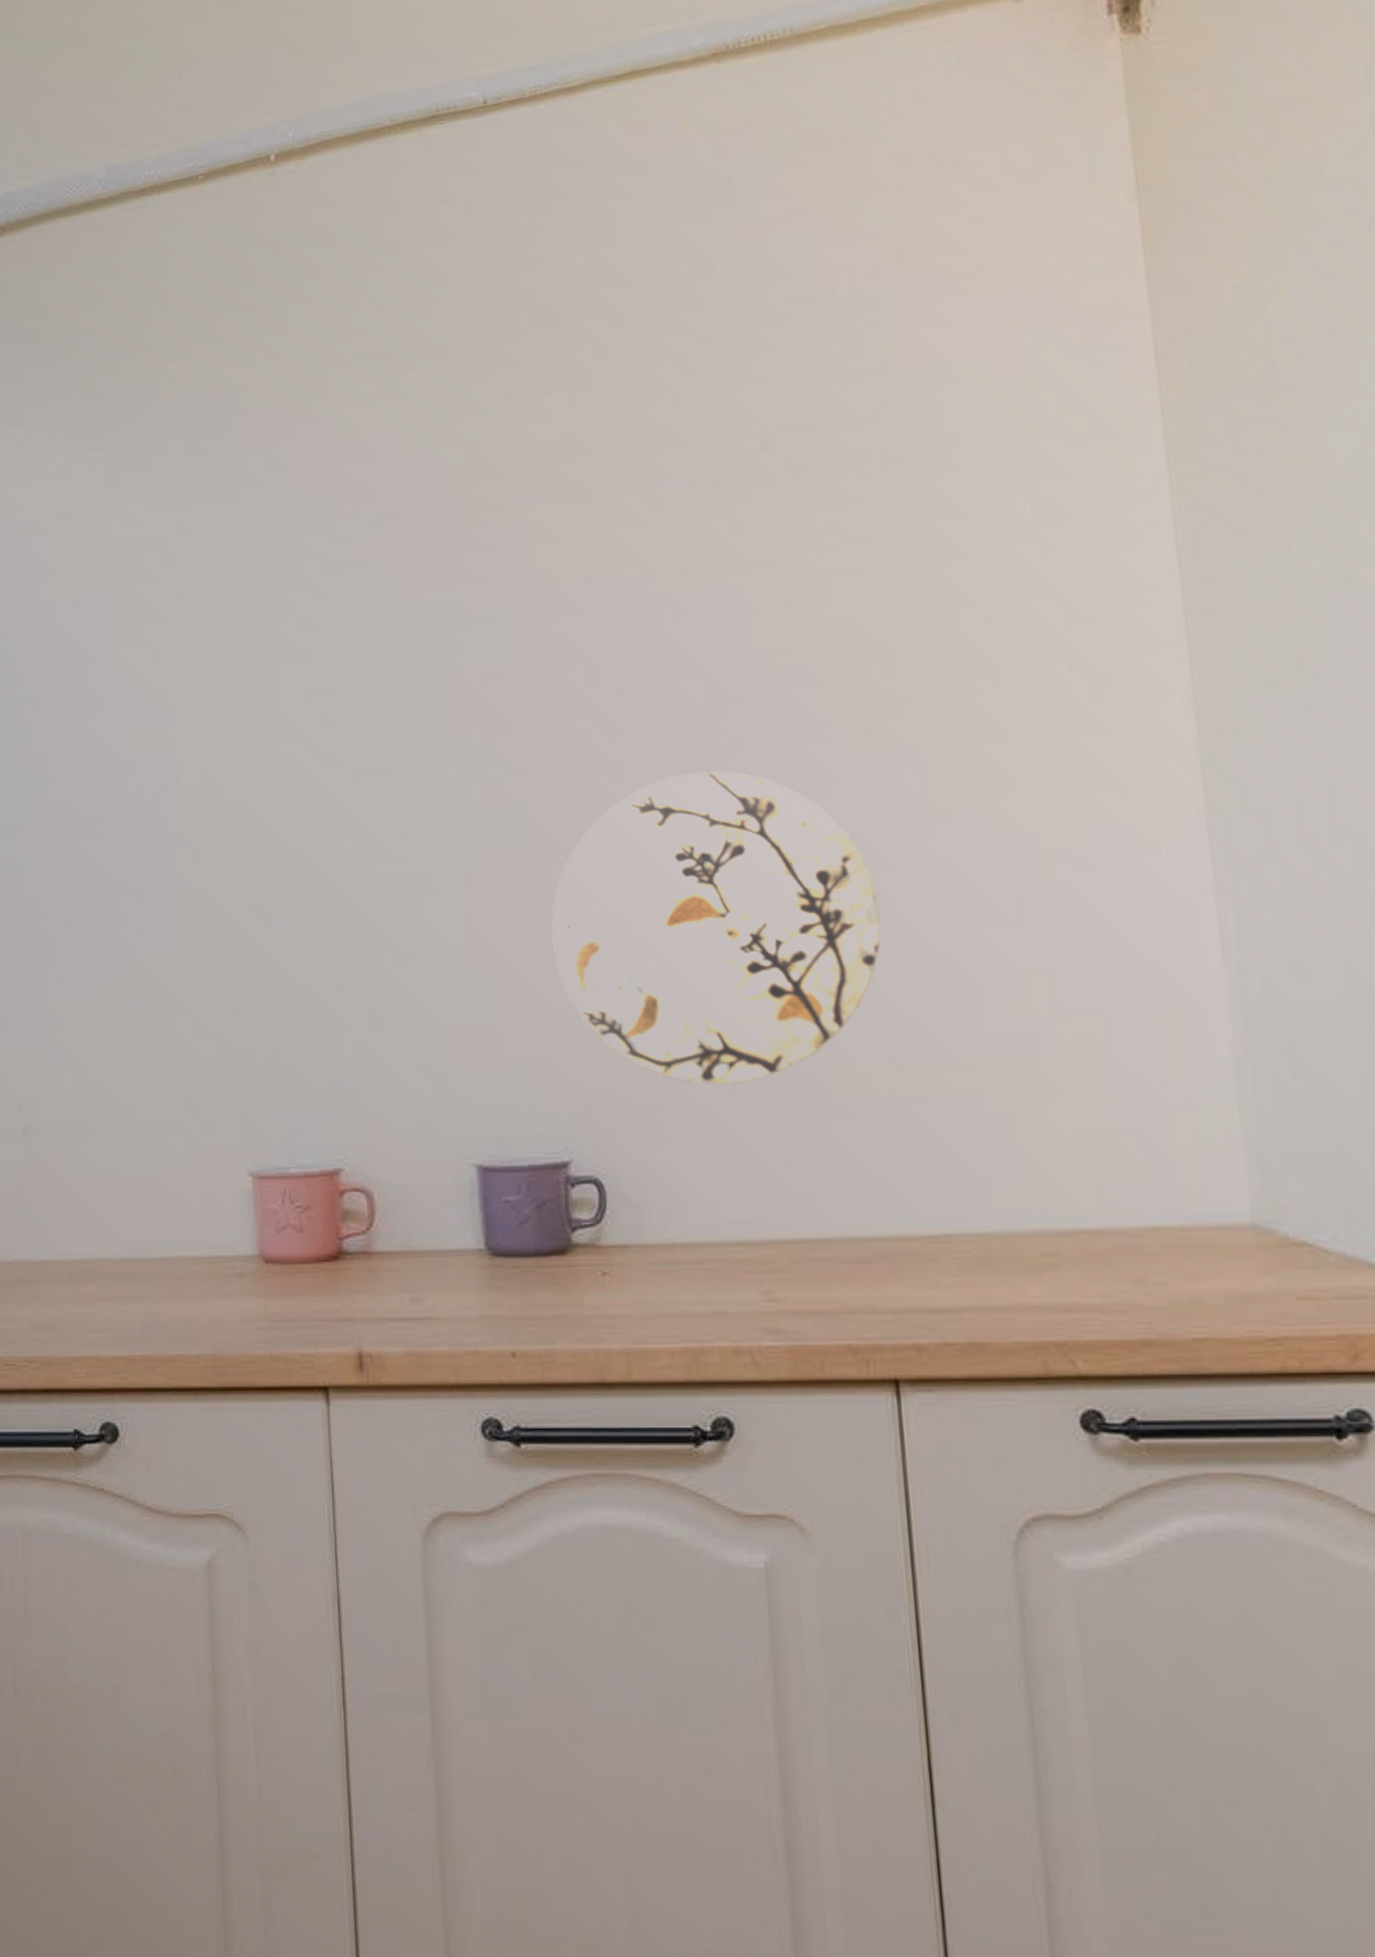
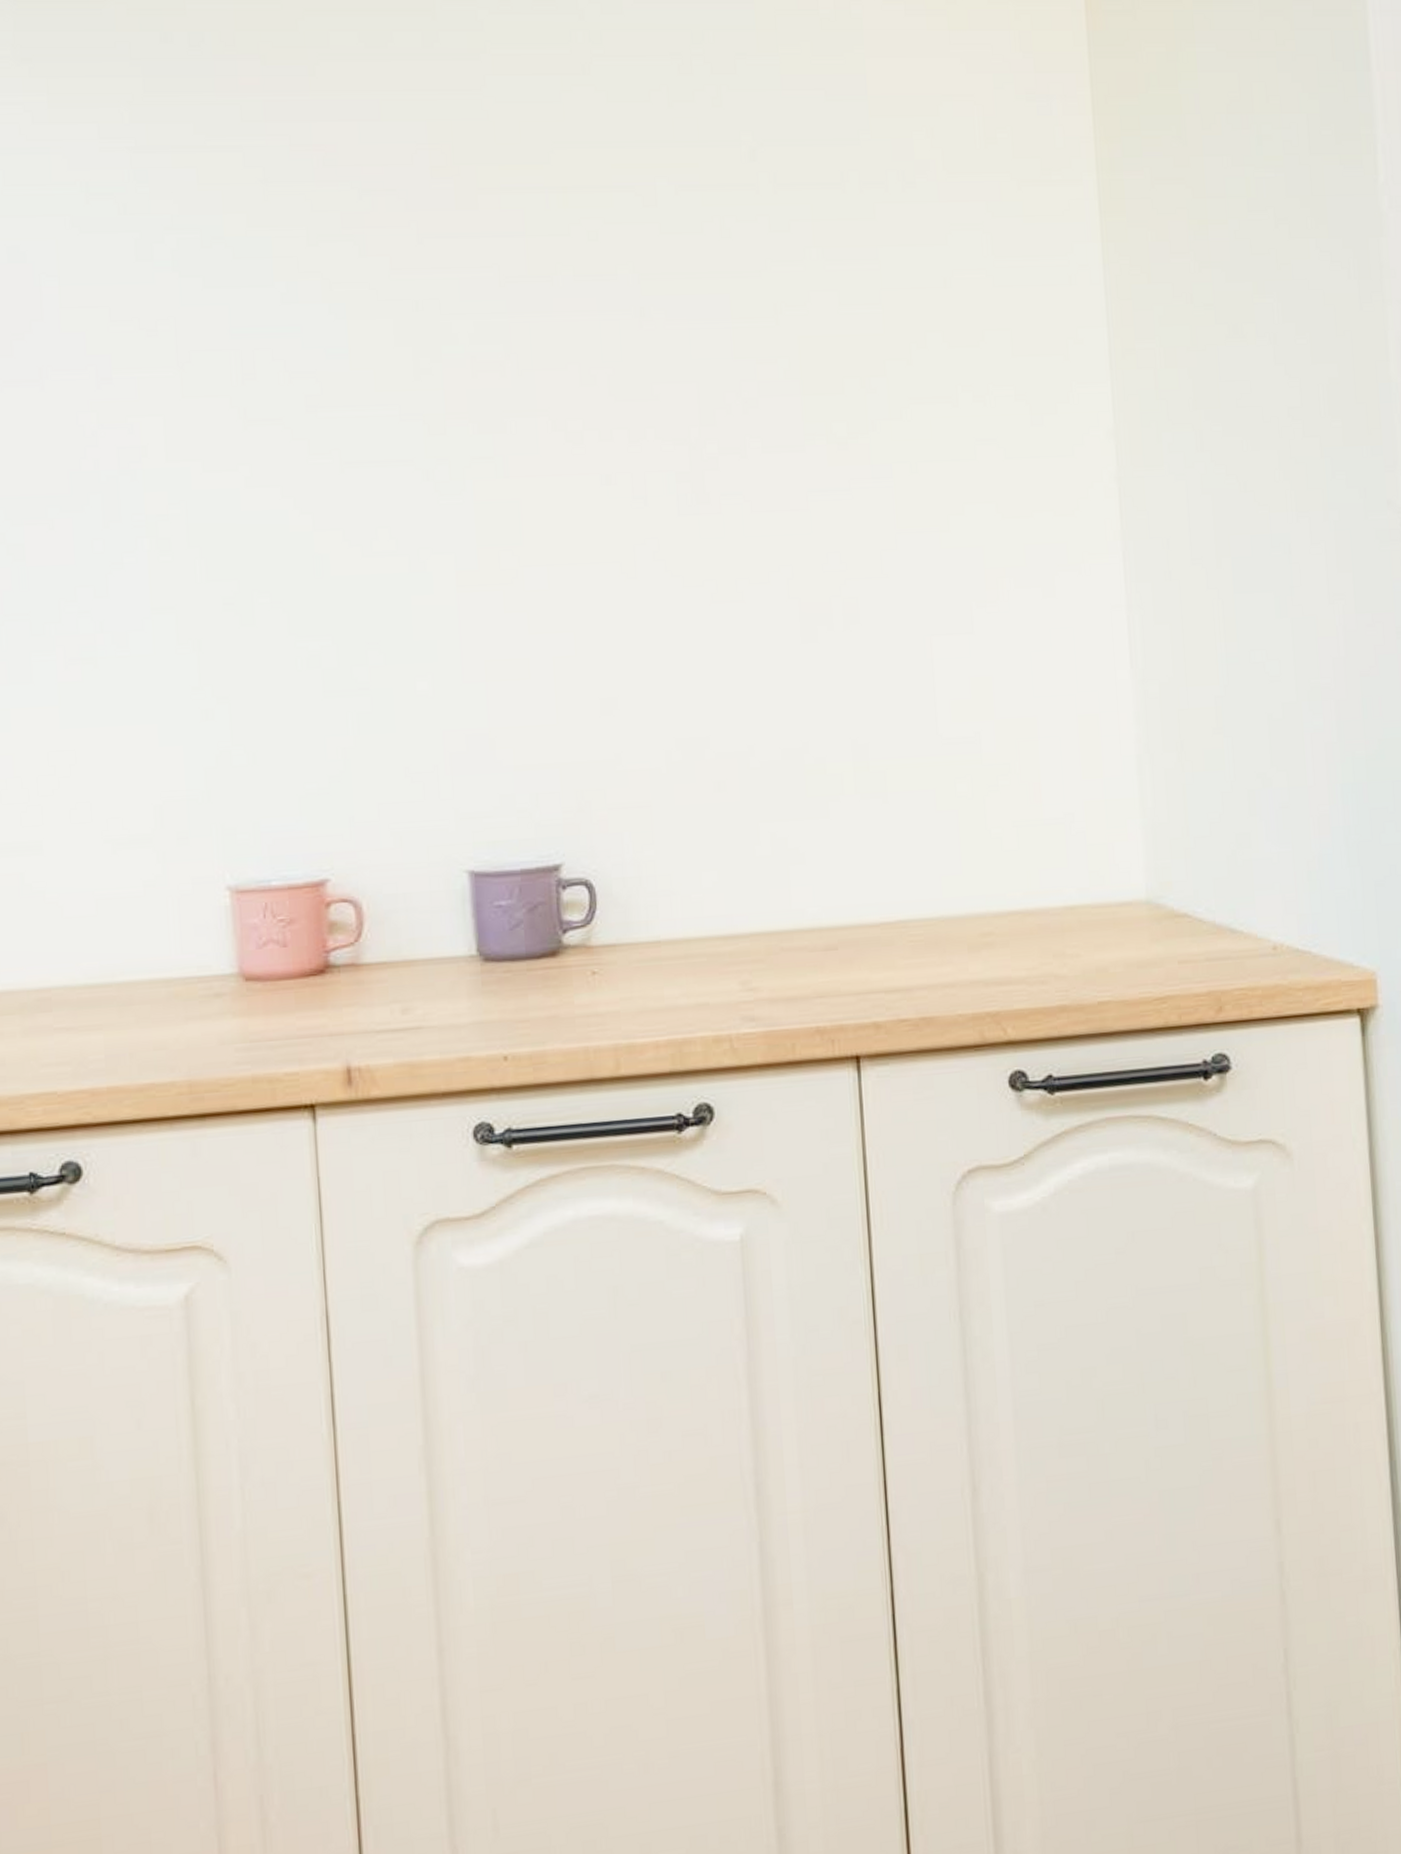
decorative plate: present [551,771,881,1085] -> none [544,477,851,786]

